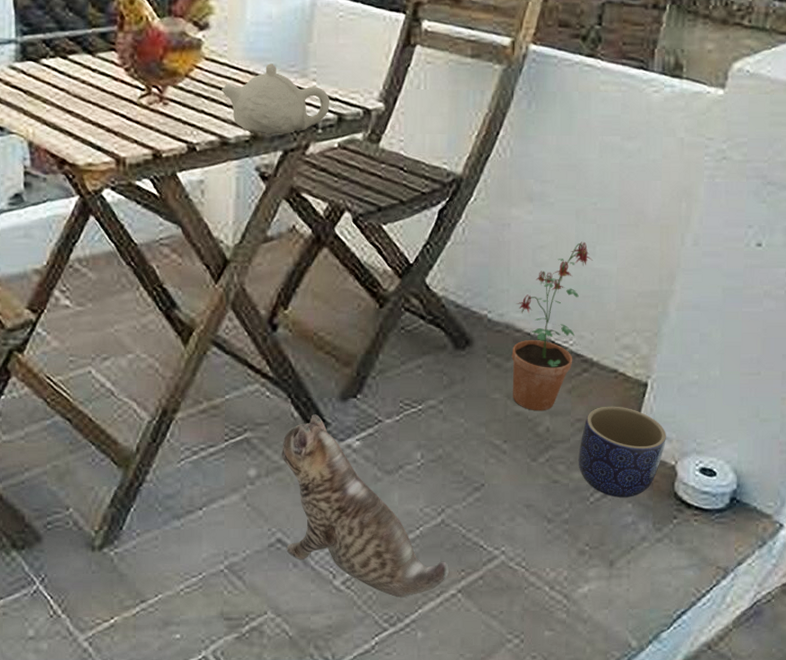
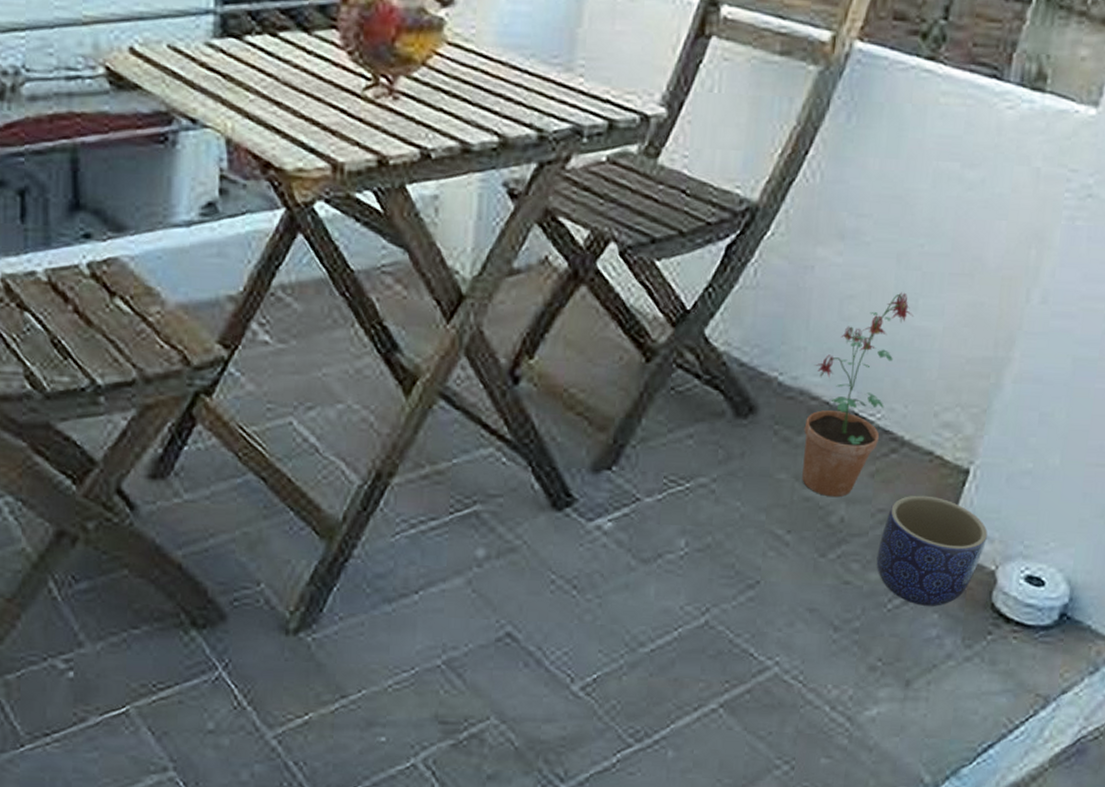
teapot: present [221,63,329,134] -> none [466,52,599,143]
cat: present [281,414,449,598] -> none [516,487,710,710]

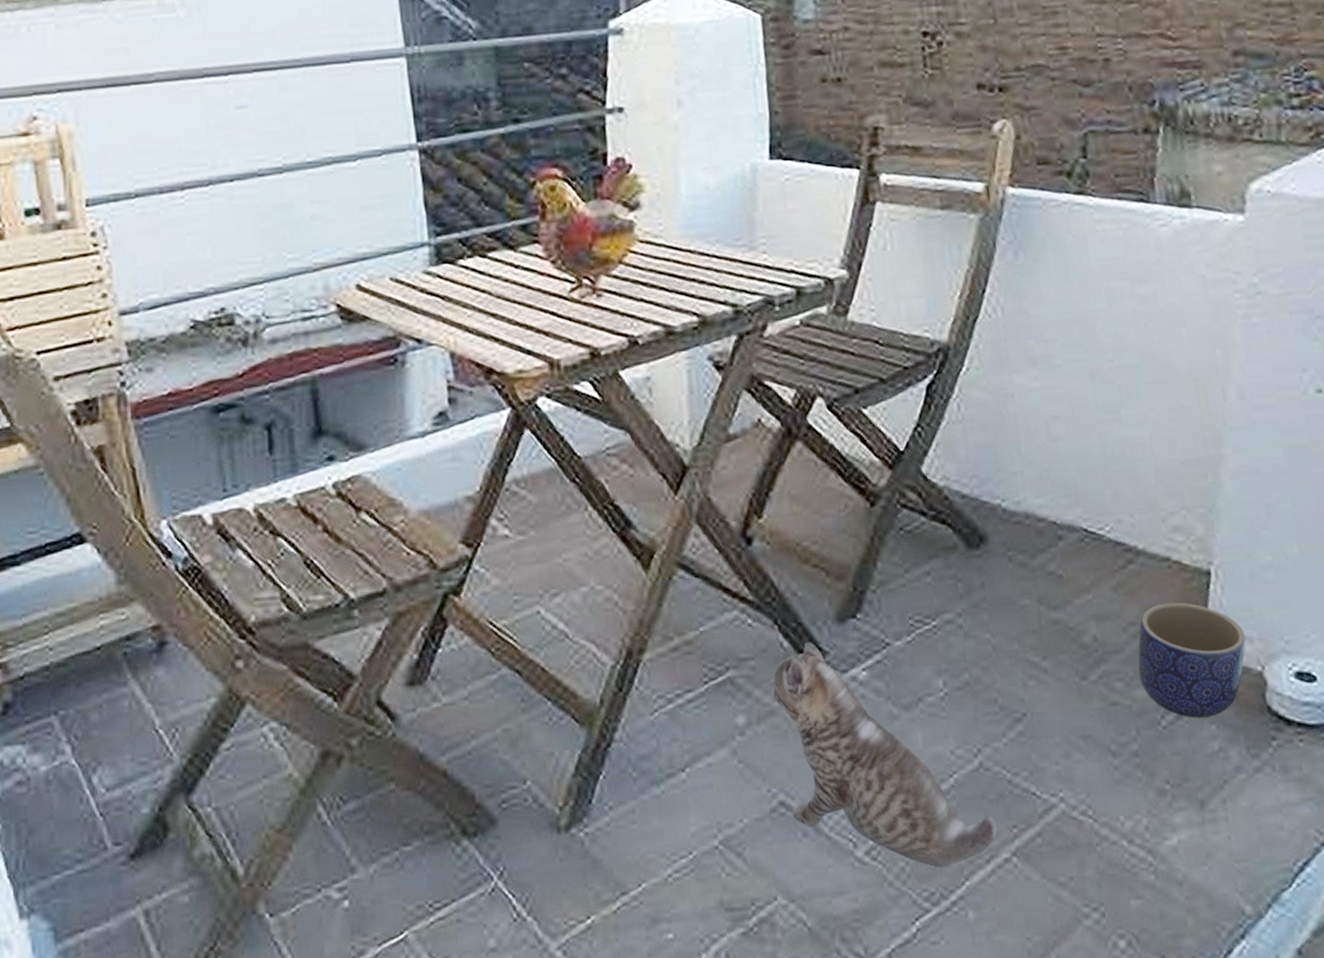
cat: none [516,487,710,710] -> present [772,642,997,868]
potted plant: present [802,292,913,498] -> none [1033,406,1119,617]

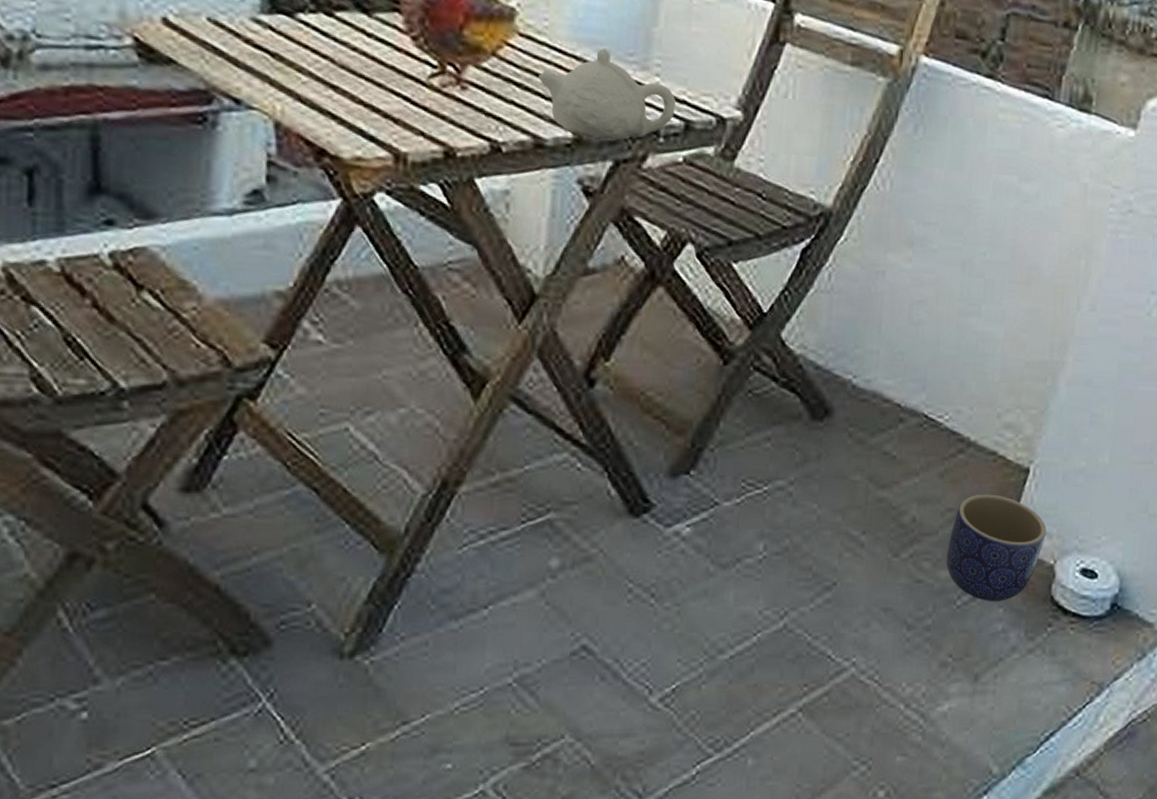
teapot: none [661,239,785,319] -> present [538,48,676,140]
cat: present [772,642,997,868] -> none [591,493,789,718]

